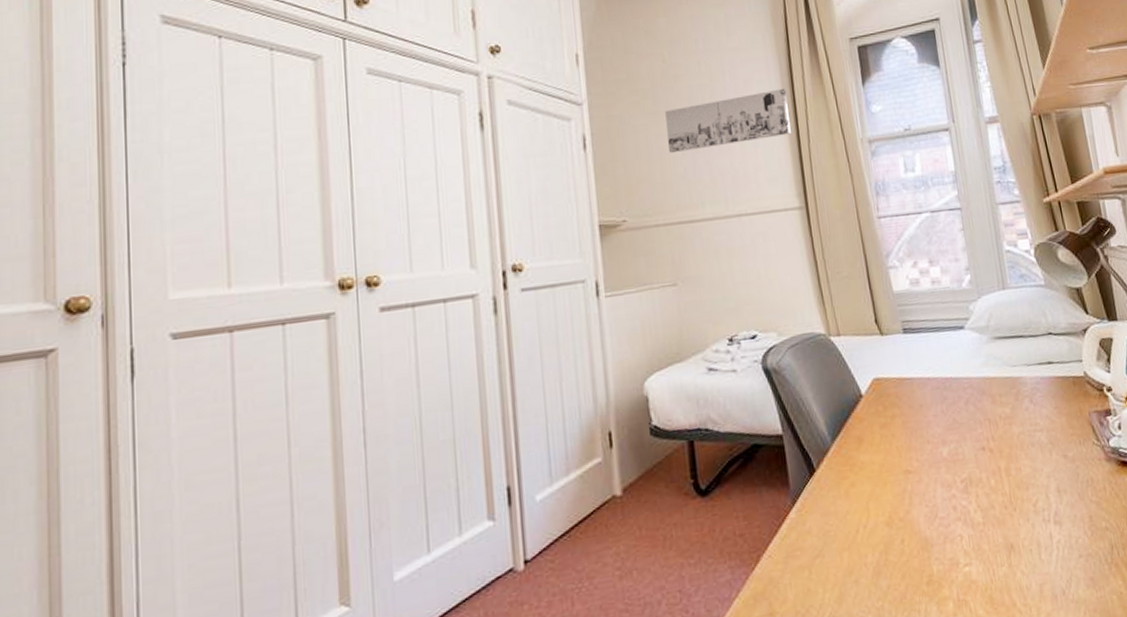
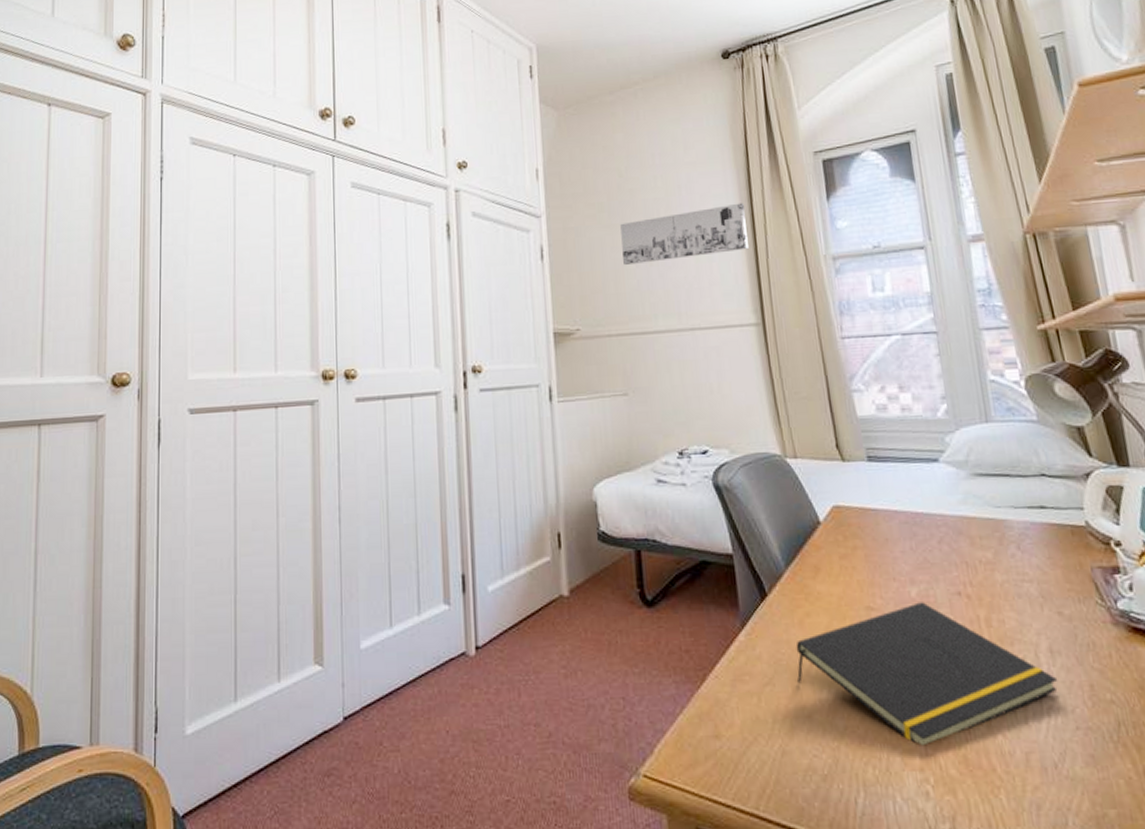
notepad: none [842,460,1065,593] -> present [795,602,1058,746]

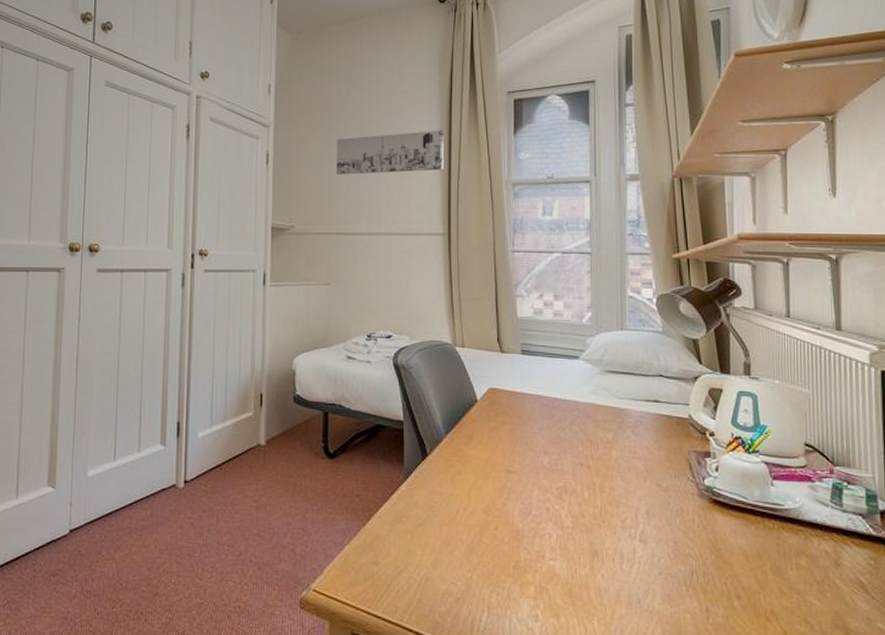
notepad: present [795,602,1058,746] -> none [445,469,650,580]

